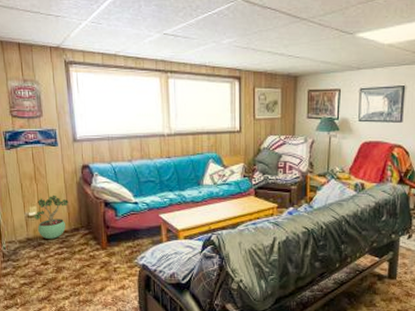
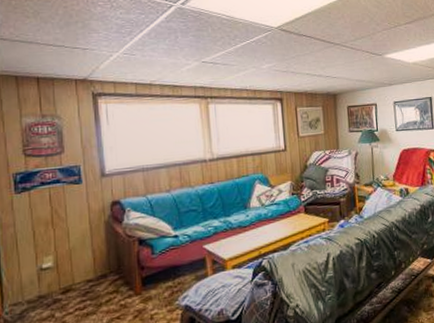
potted plant: present [34,194,69,239] -> none [49,239,94,293]

